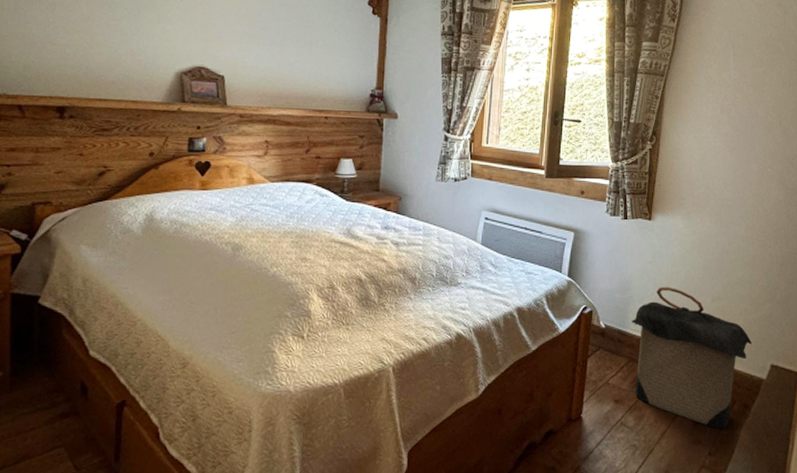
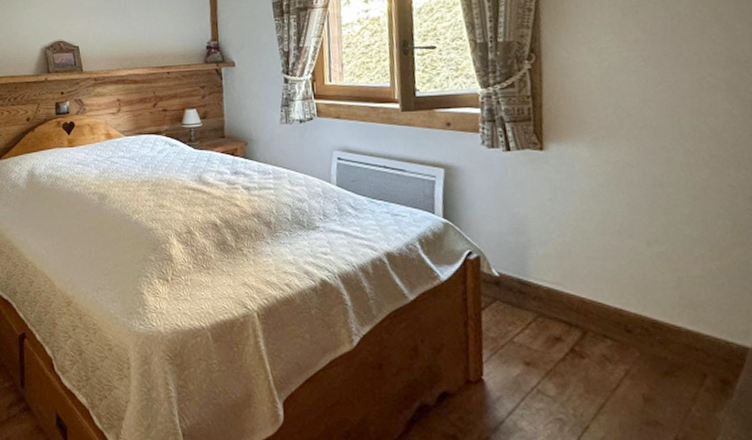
laundry hamper: present [632,286,752,429] -> none [534,227,720,410]

